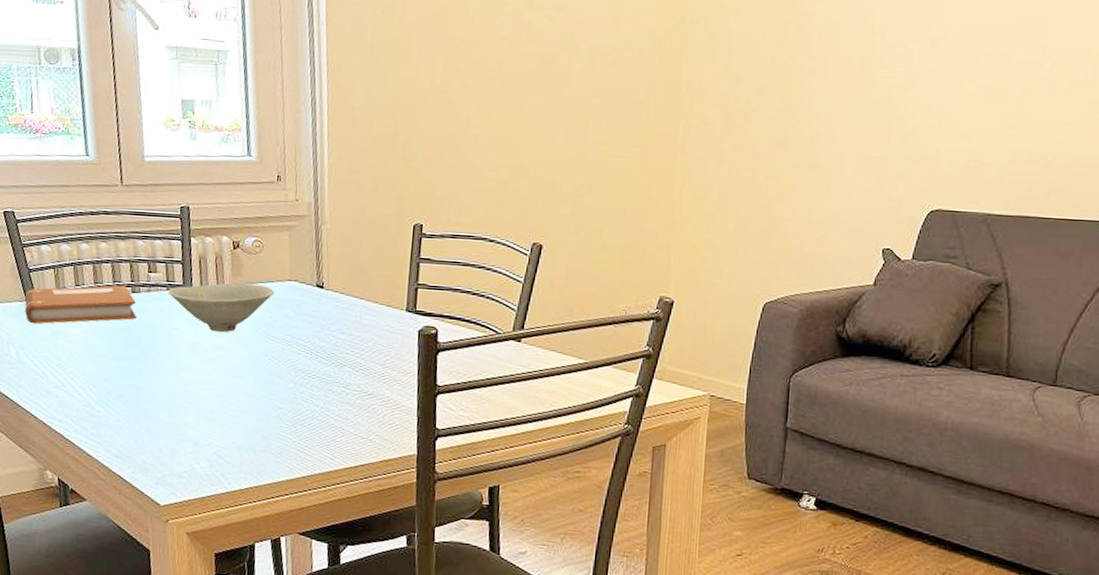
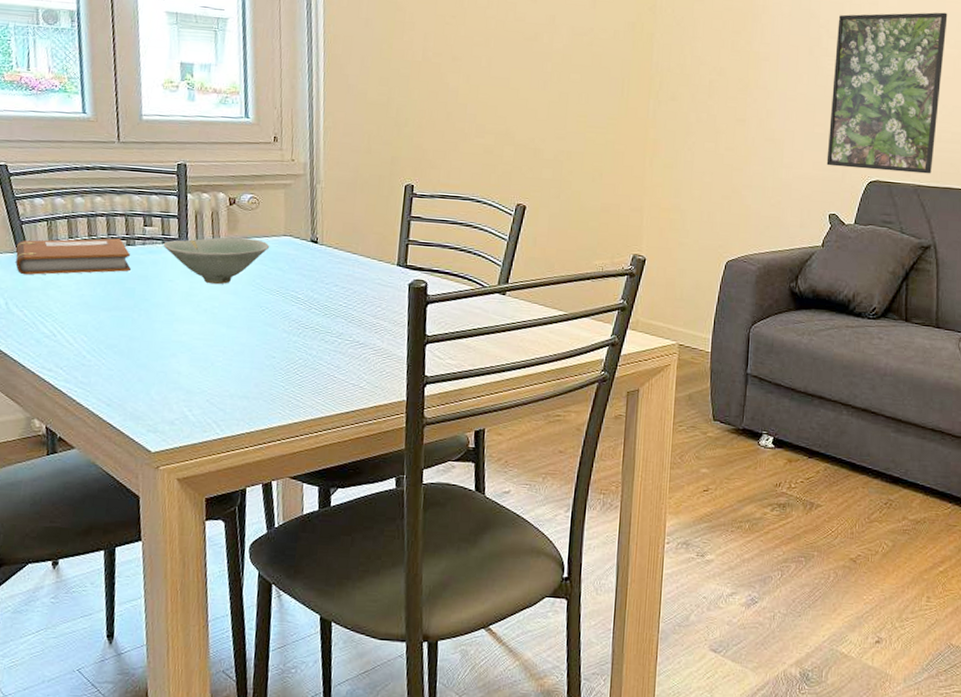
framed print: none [880,12,1027,201] -> present [826,12,948,174]

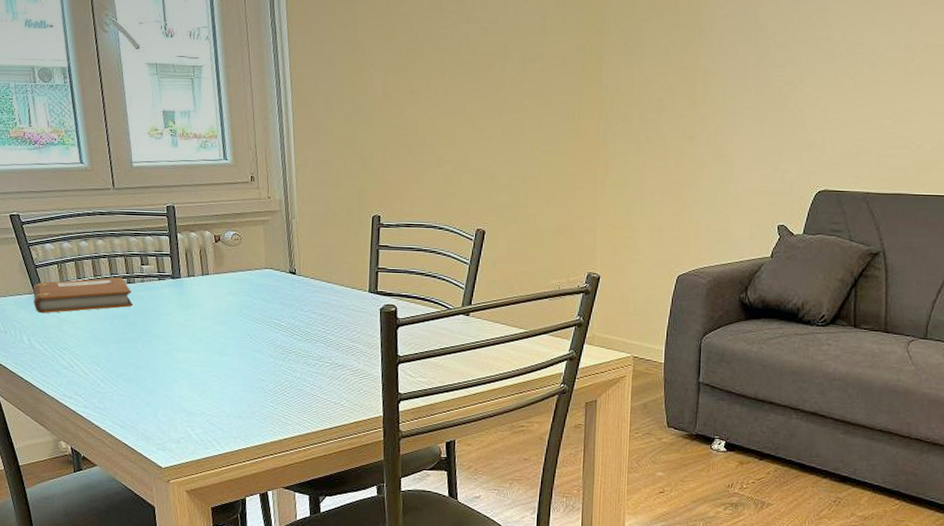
bowl: present [163,237,270,285] -> none [159,272,254,316]
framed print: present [826,12,948,174] -> none [775,15,898,181]

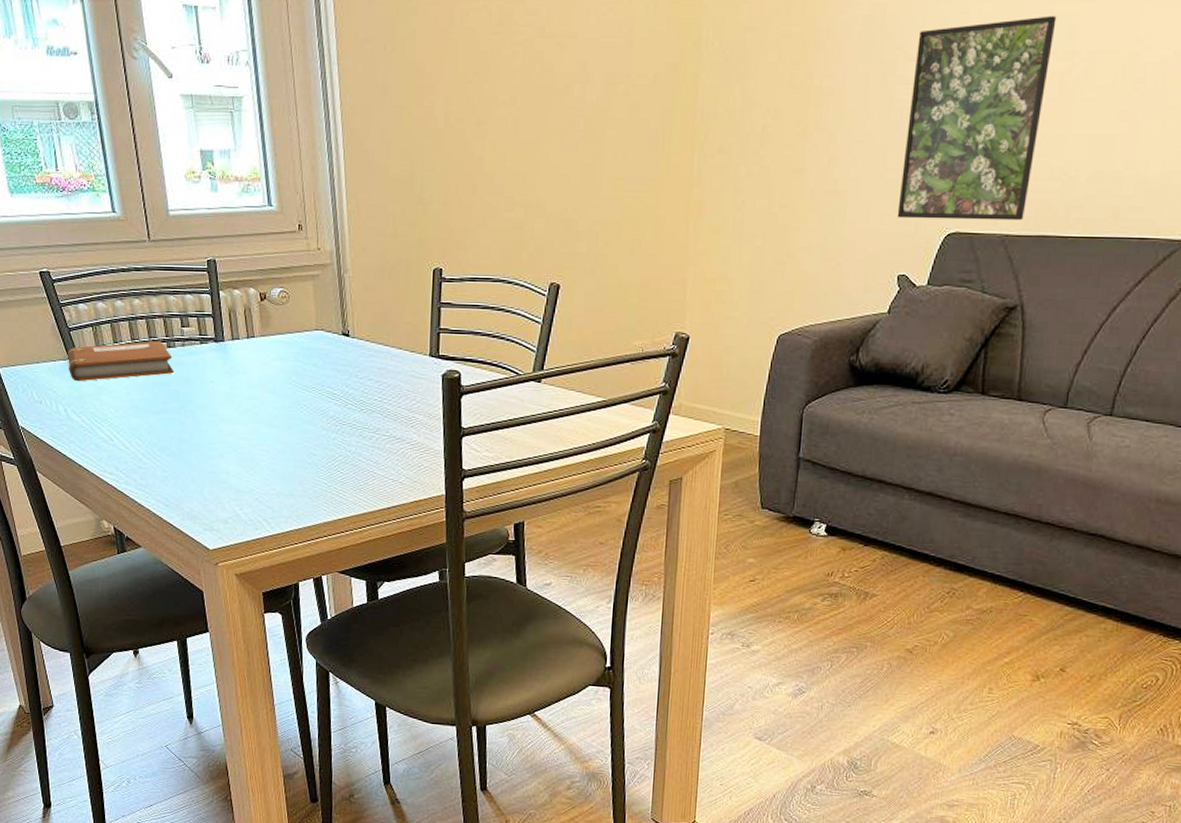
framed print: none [775,15,898,181] -> present [897,15,1057,221]

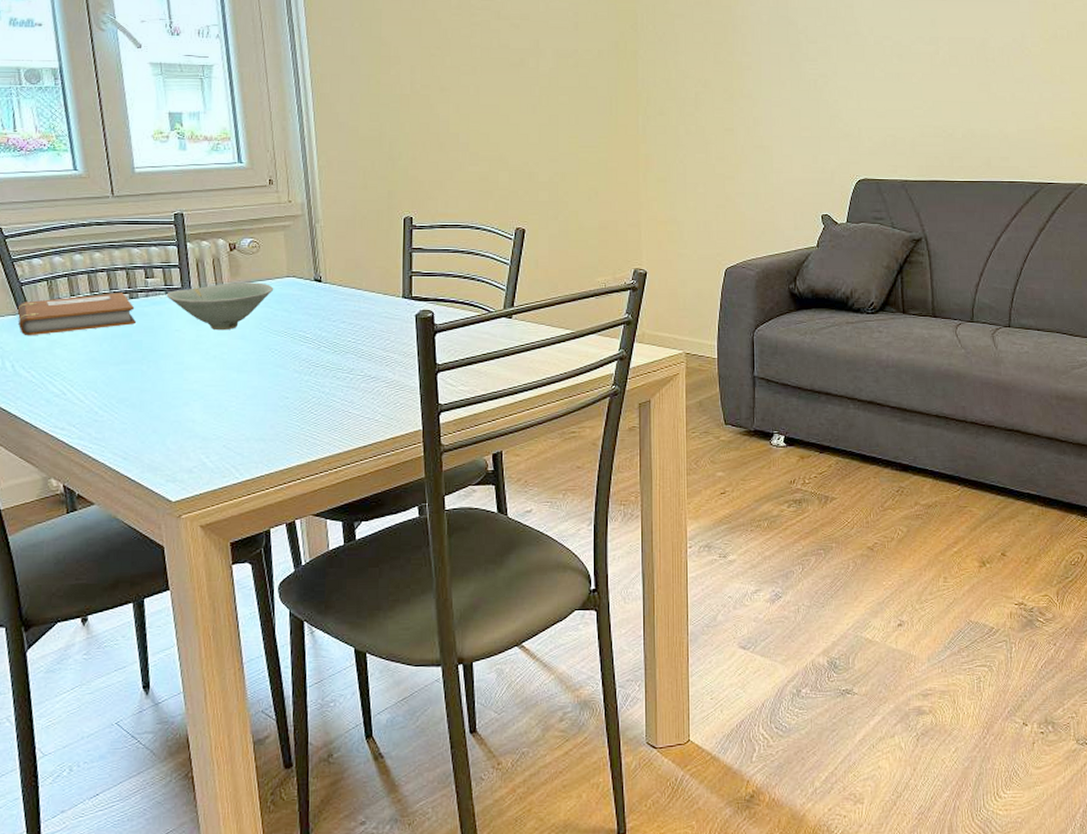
bowl: none [201,334,303,384] -> present [166,282,274,331]
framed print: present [897,15,1057,221] -> none [815,10,922,169]

